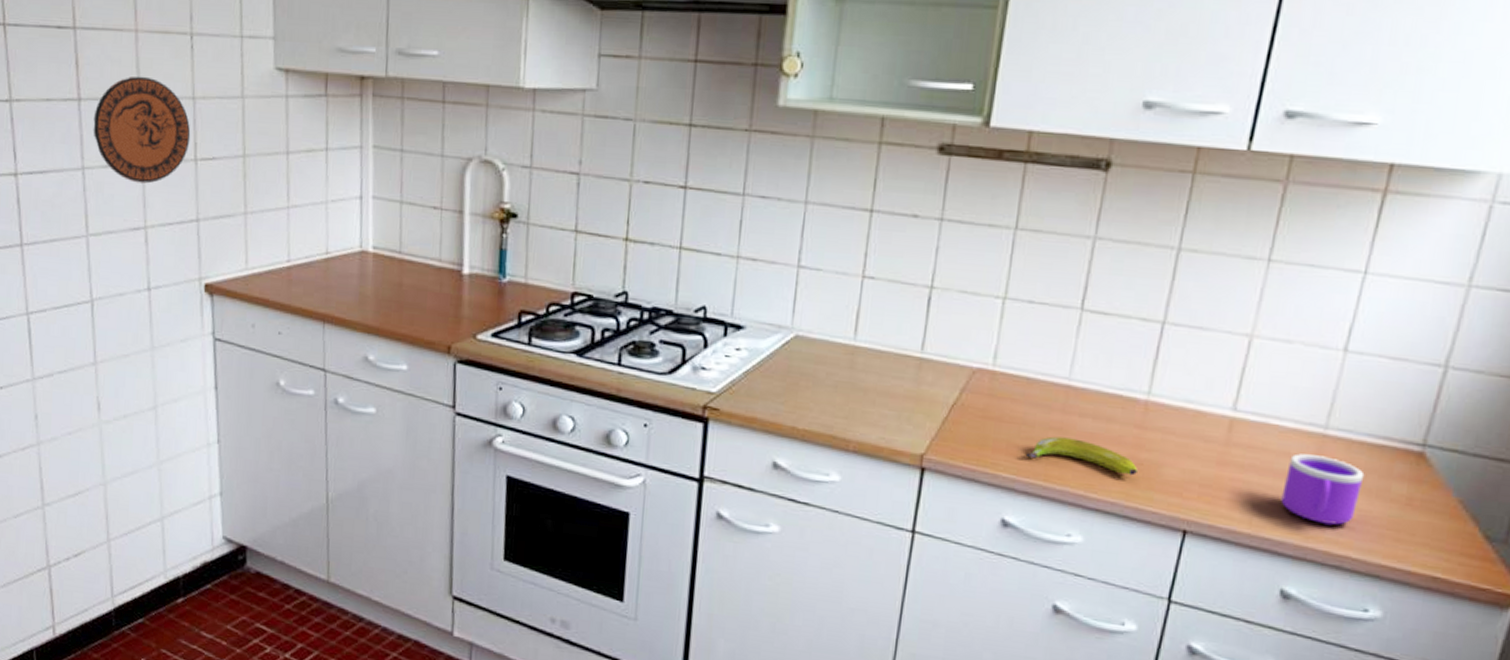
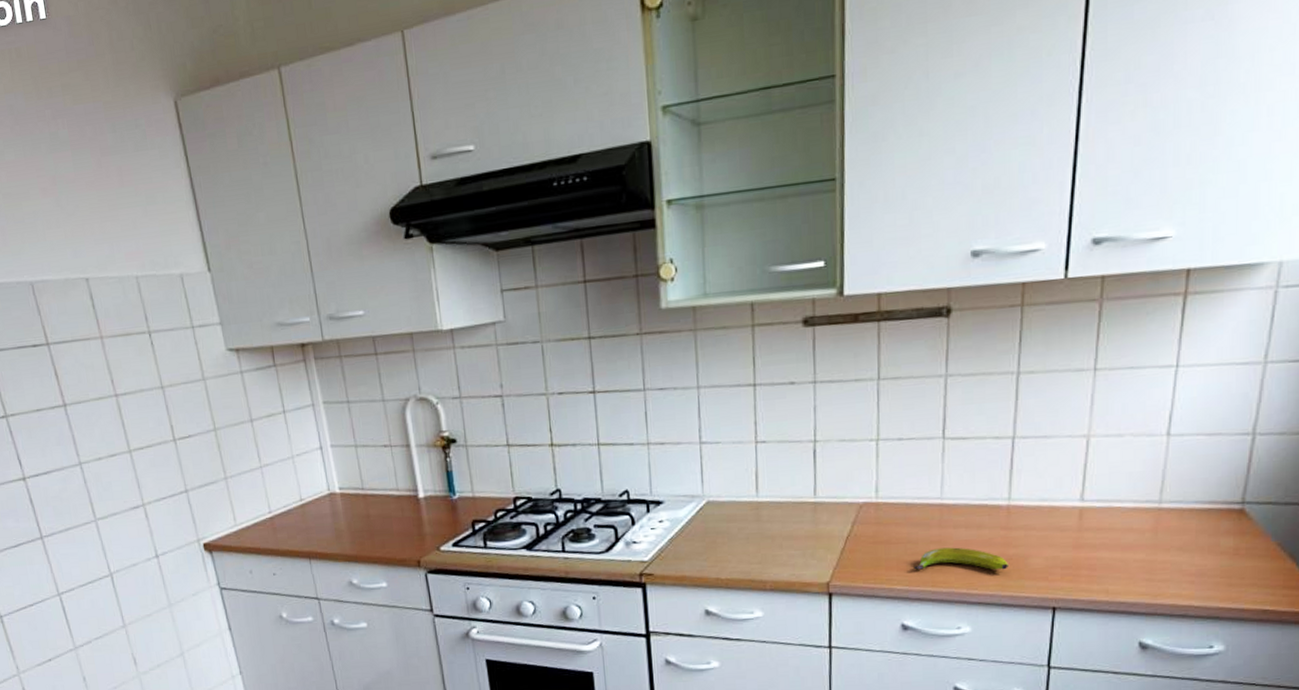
decorative plate: present [93,76,191,184] -> none [80,375,167,469]
mug: present [1281,453,1365,525] -> none [1130,526,1197,582]

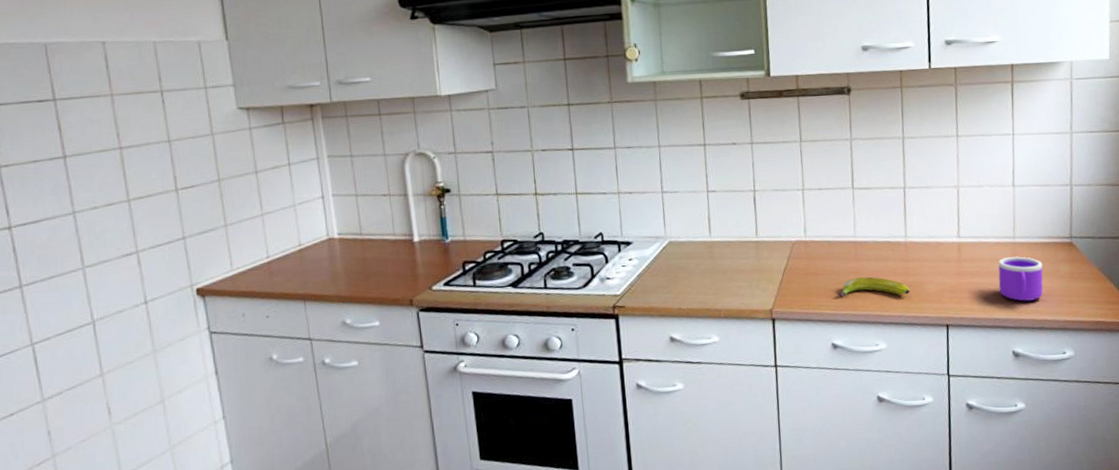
mug: none [1130,526,1197,582] -> present [998,256,1043,301]

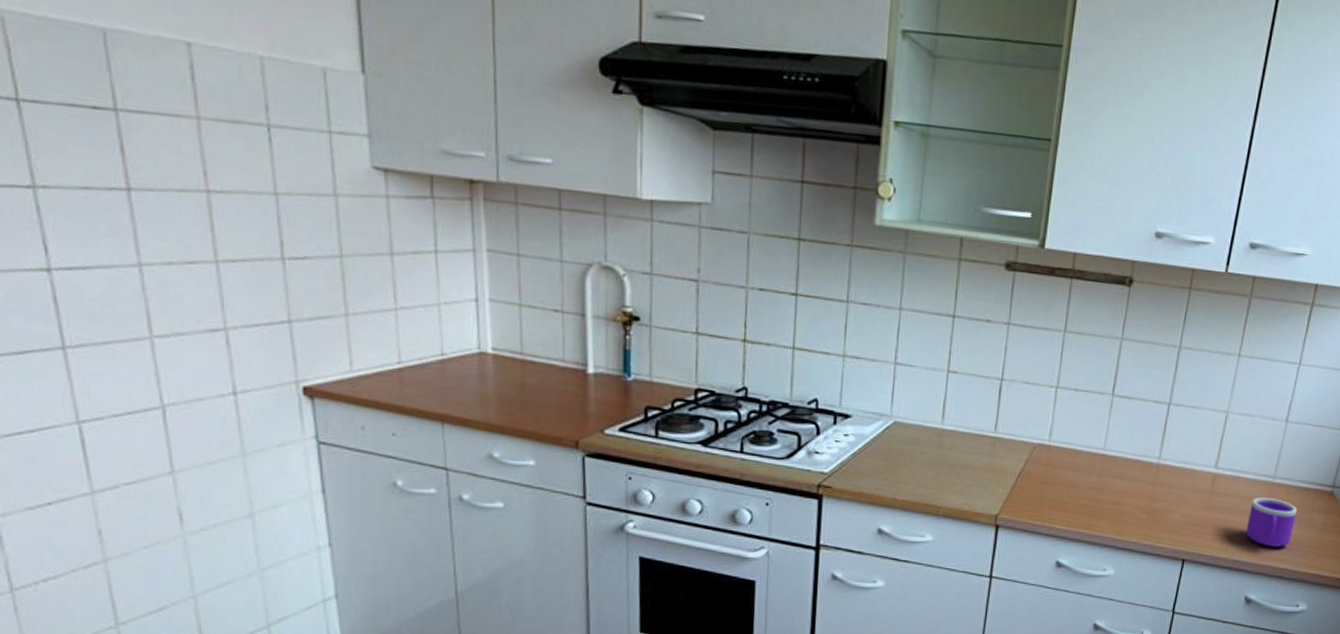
banana: present [838,276,910,297] -> none [1073,494,1152,521]

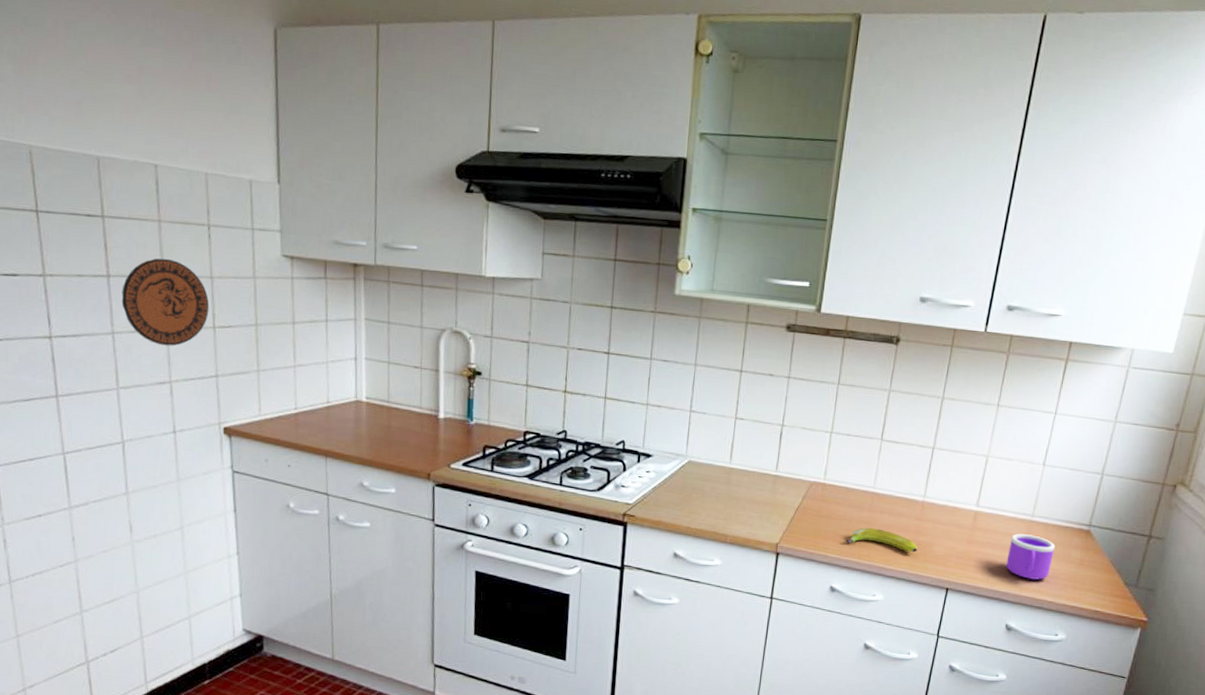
decorative plate: none [149,167,275,283] -> present [121,258,210,346]
banana: none [1073,494,1152,521] -> present [846,527,918,553]

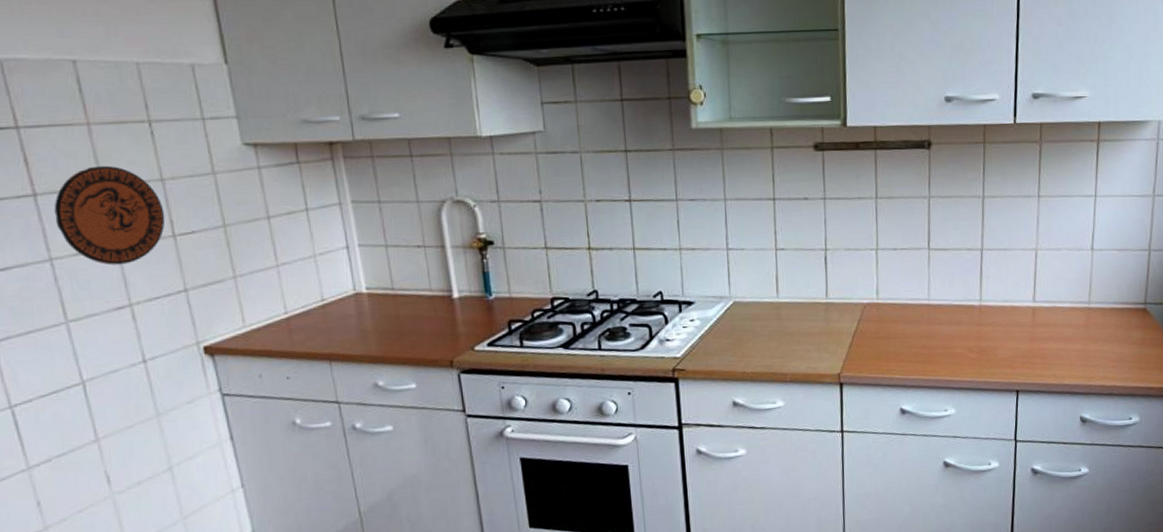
banana: present [846,527,918,553] -> none [909,341,982,361]
mug: present [1006,534,1056,580] -> none [1071,322,1116,367]

